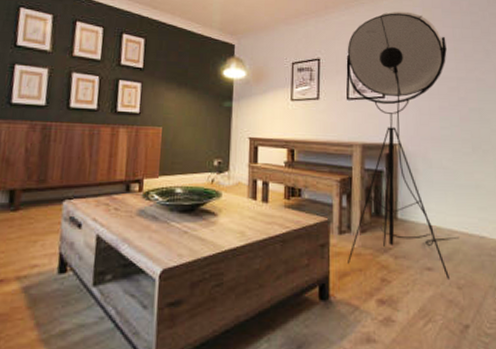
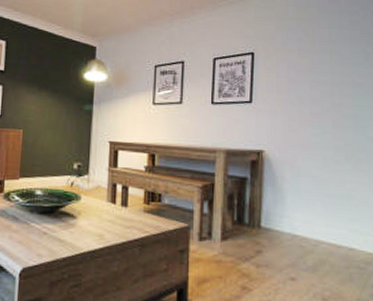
floor lamp: present [346,11,460,281] -> none [206,11,327,292]

